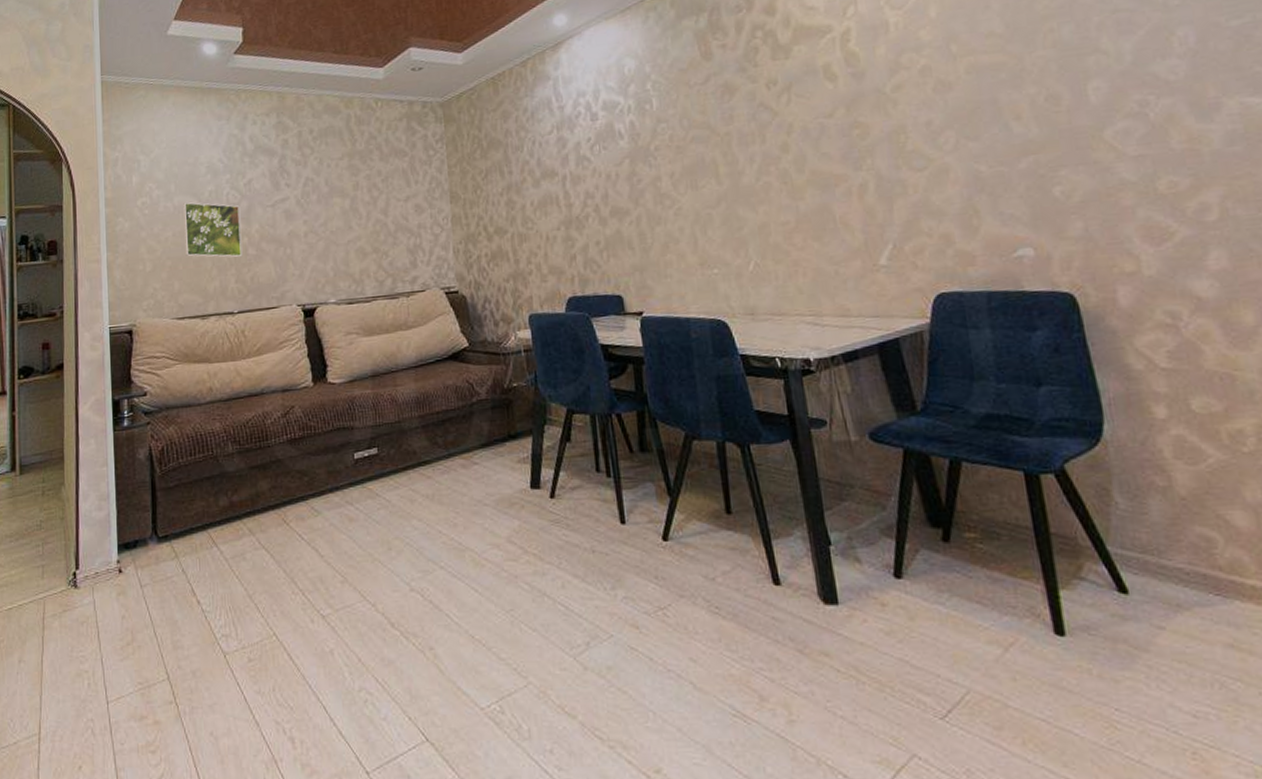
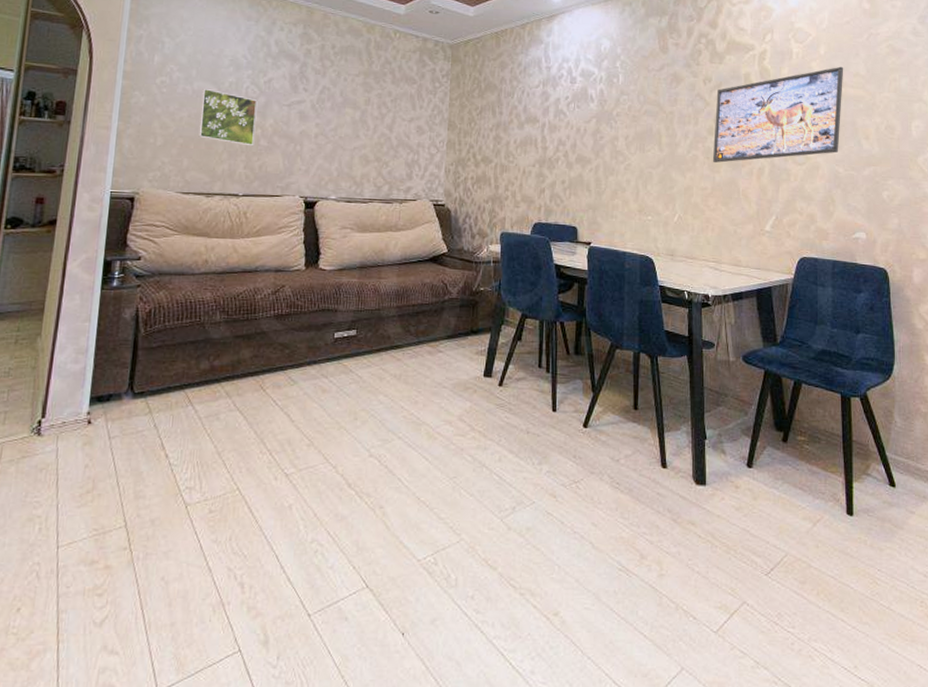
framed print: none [786,27,977,187] -> present [712,66,844,163]

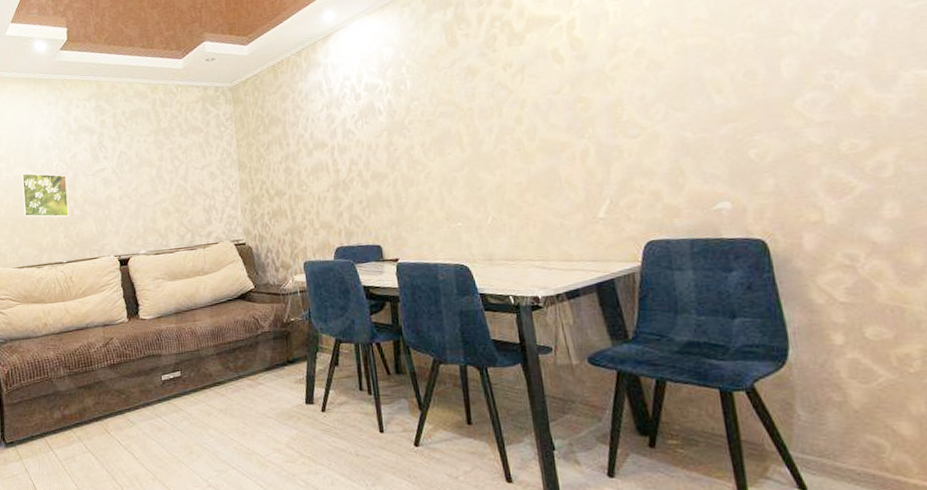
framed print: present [712,66,844,163] -> none [520,15,683,153]

